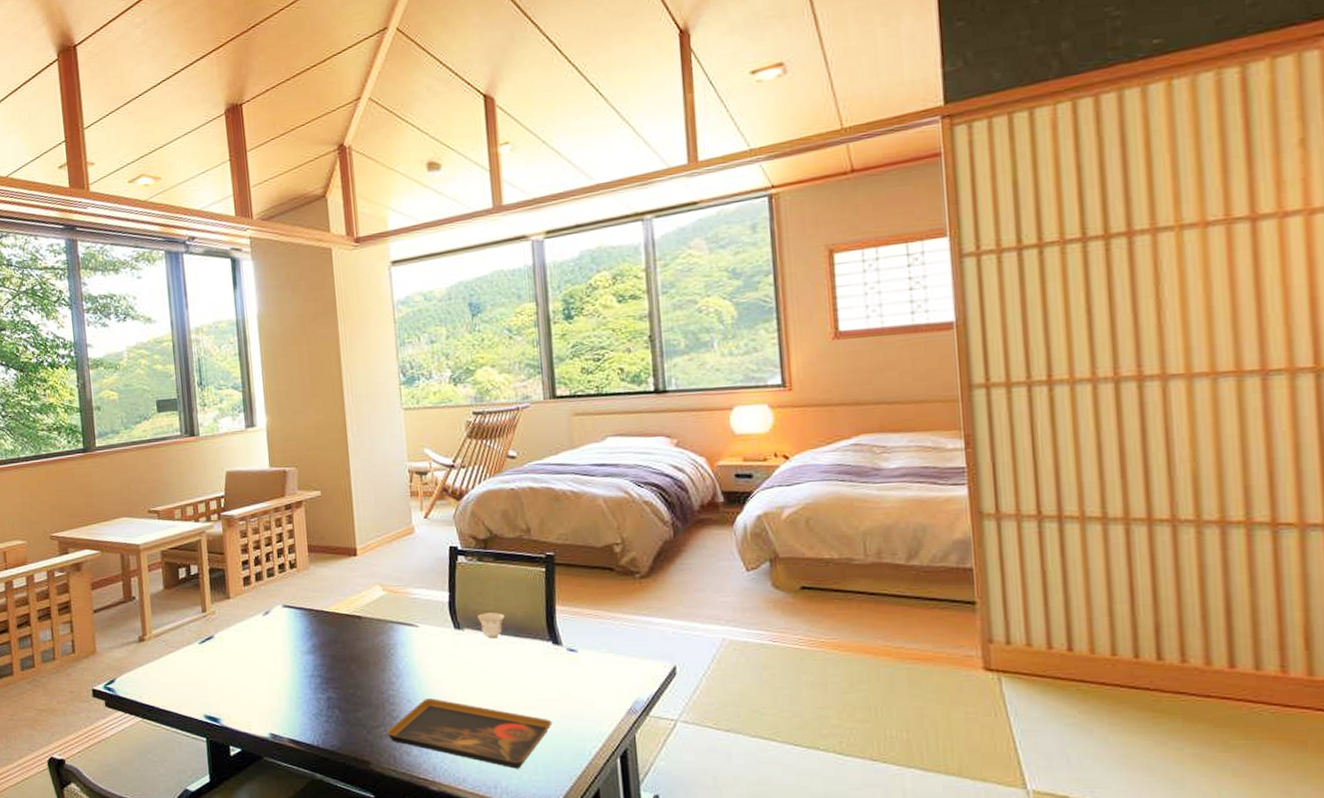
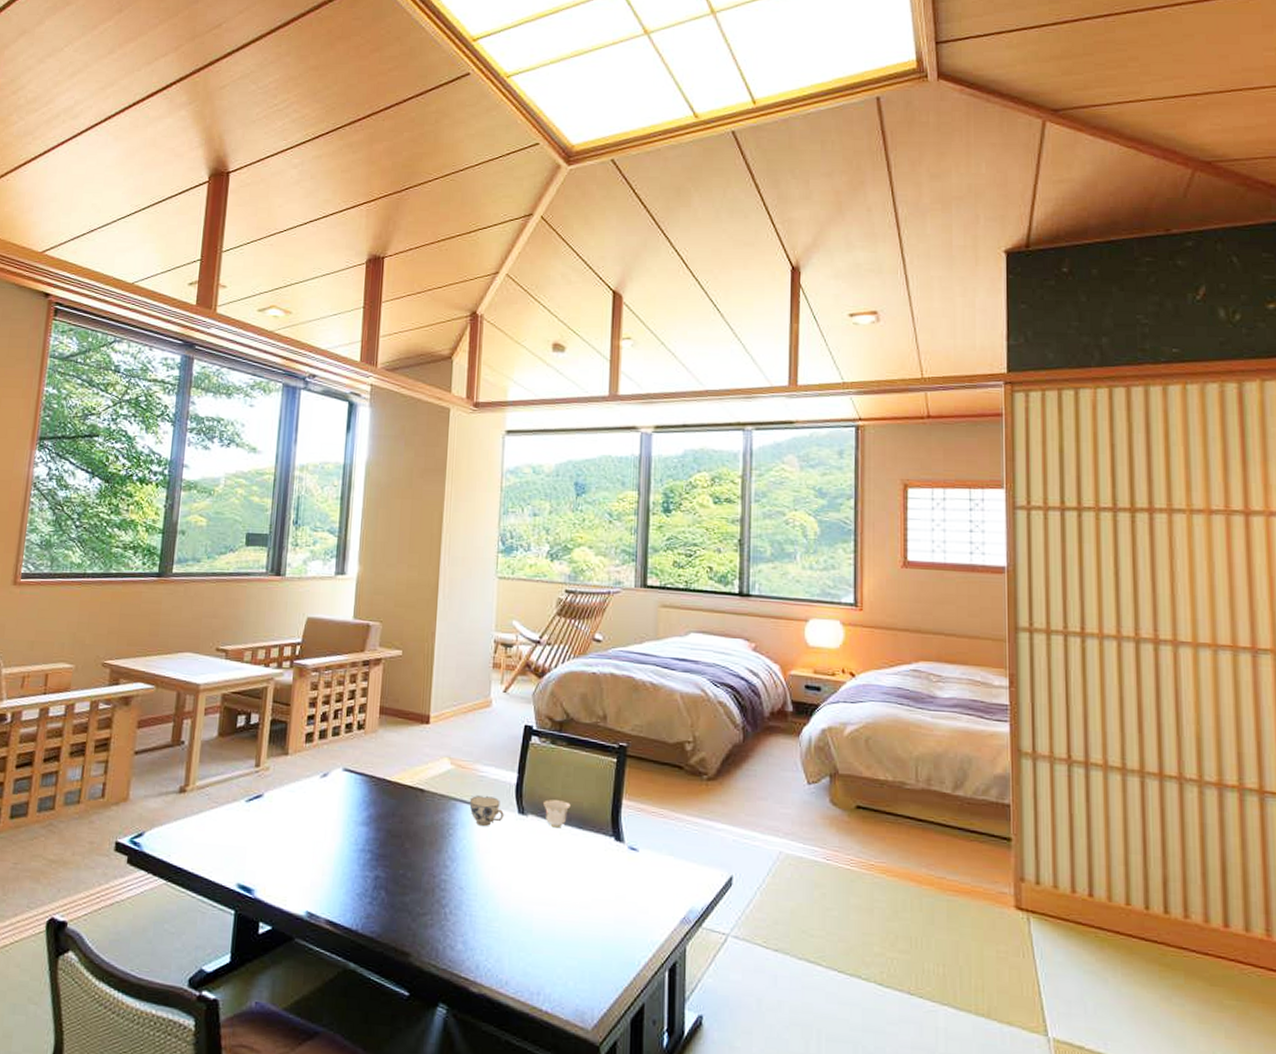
decorative tray: present [386,698,552,769] -> none [432,887,605,975]
teacup: none [405,615,441,643] -> present [469,795,504,826]

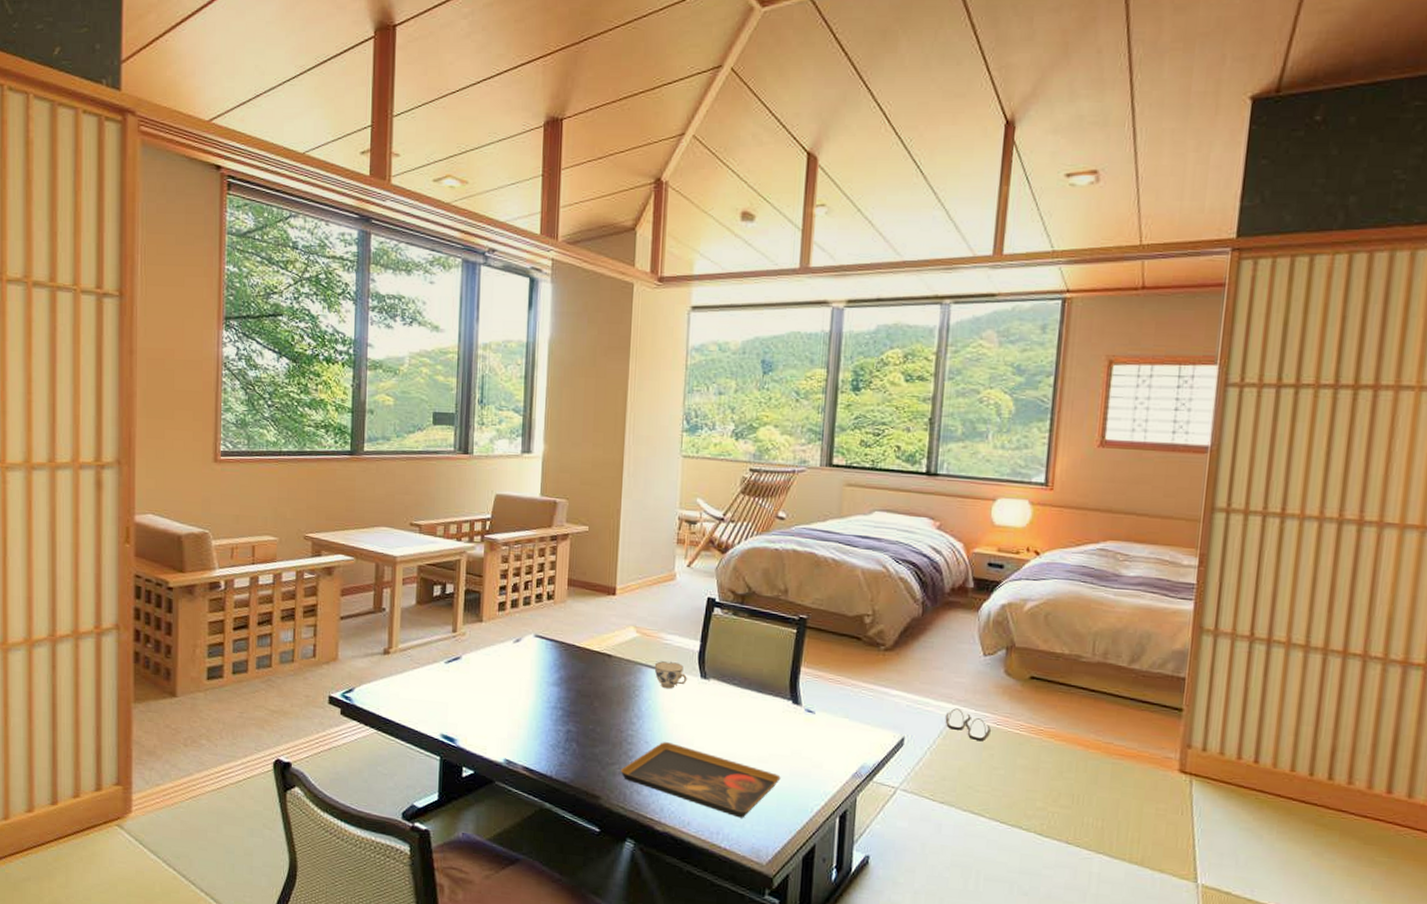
decorative tray: none [432,887,605,975] -> present [620,742,781,818]
teacup: present [542,798,571,828] -> none [724,665,751,692]
slippers: none [773,842,820,878] -> present [945,708,991,741]

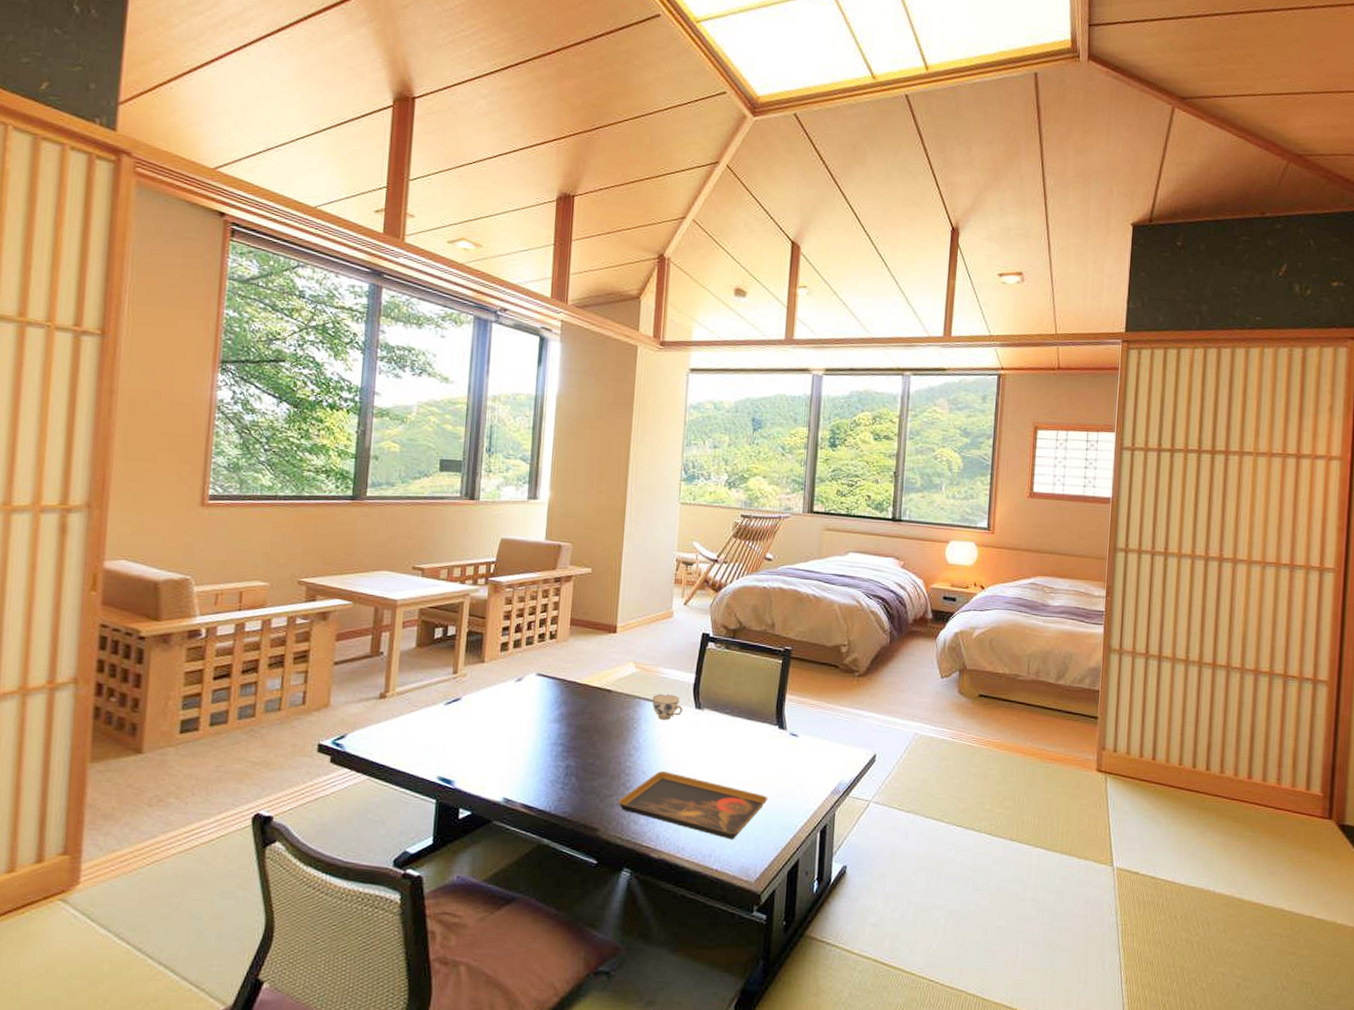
slippers: present [945,708,991,741] -> none [910,725,948,753]

